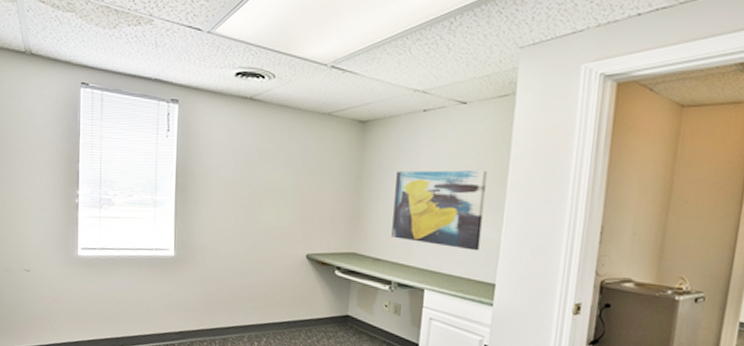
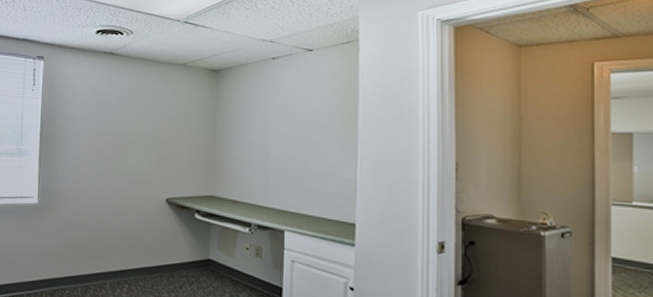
wall art: present [391,170,487,251] -> none [249,112,338,191]

